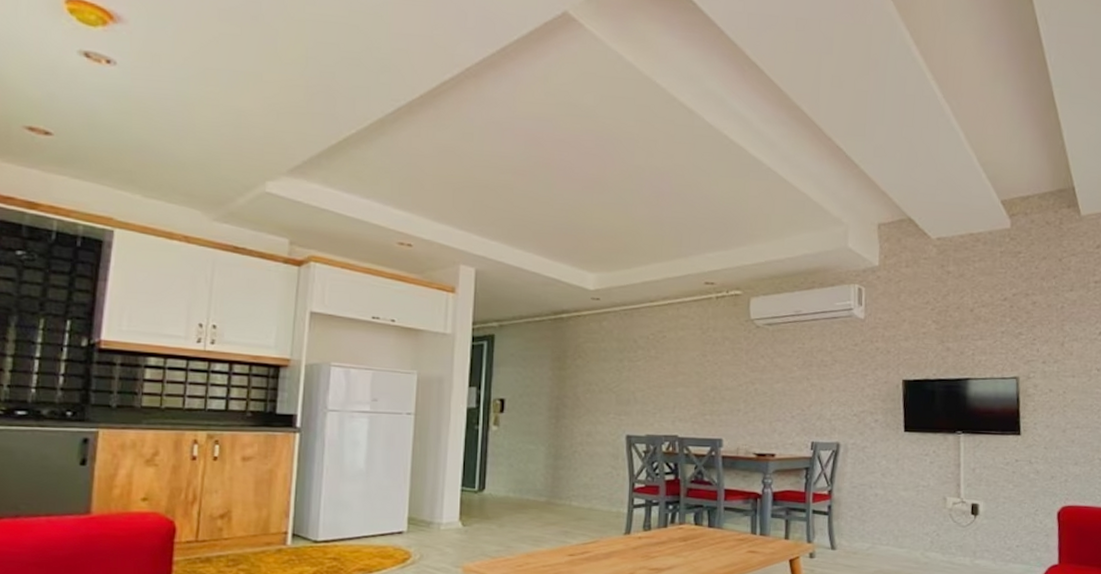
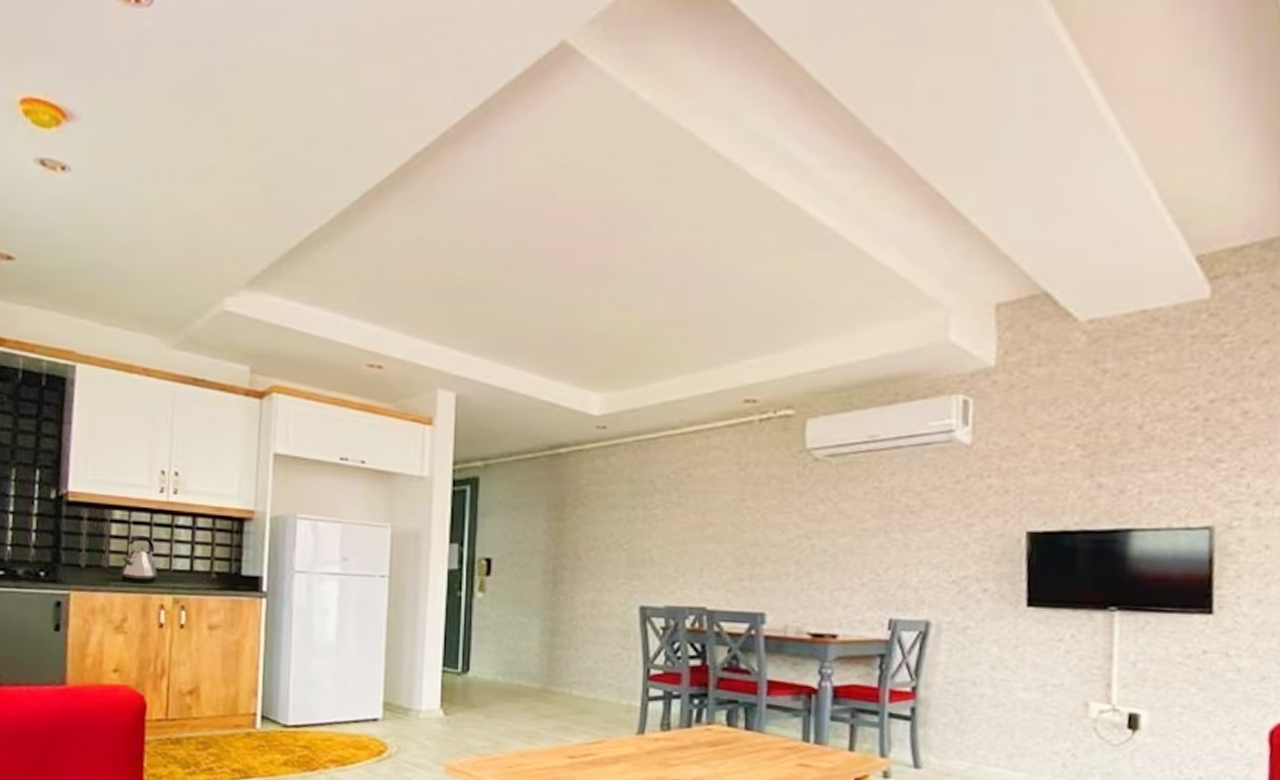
kettle: none [153,379,193,422] -> present [120,534,158,585]

